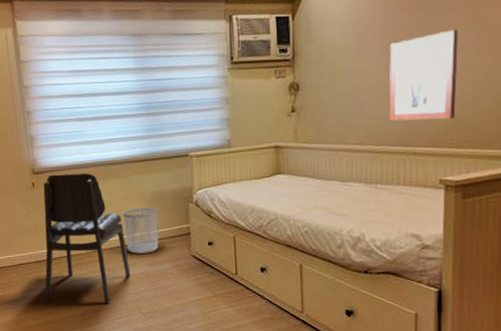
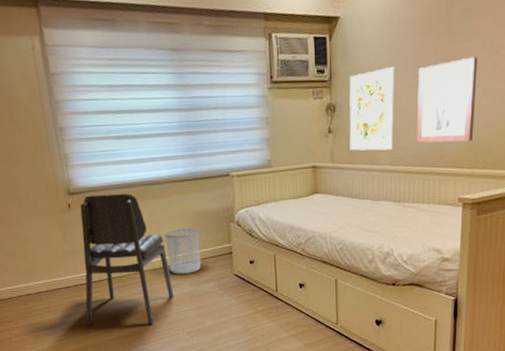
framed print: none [313,43,364,130] -> present [349,67,396,151]

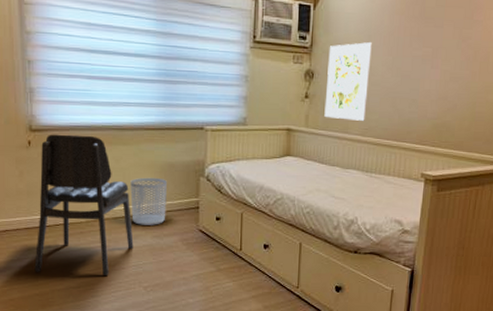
wall art: present [416,56,477,143] -> none [387,43,447,121]

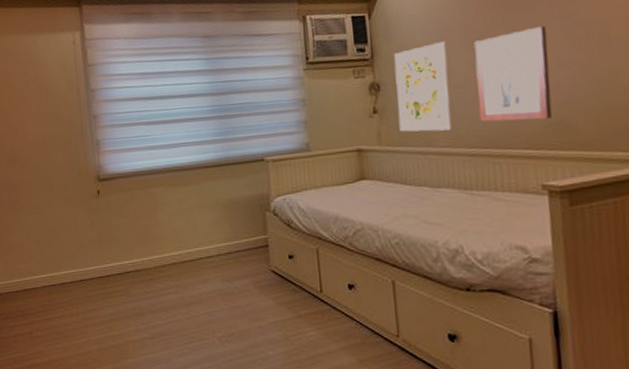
chair: present [34,134,134,275] -> none [109,179,204,325]
waste bin: present [130,177,167,225] -> none [194,216,234,268]
wall art: none [387,43,447,121] -> present [474,25,552,122]

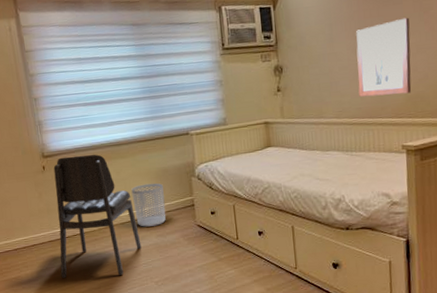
chair: none [109,179,204,325] -> present [53,154,142,278]
waste bin: none [194,216,234,268] -> present [131,183,166,227]
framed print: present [393,42,453,132] -> none [293,30,339,107]

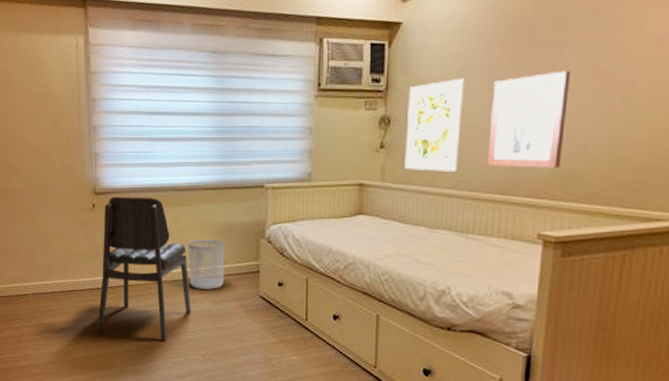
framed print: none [293,30,339,107] -> present [404,79,466,172]

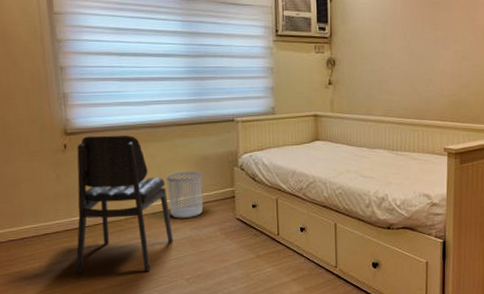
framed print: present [404,79,466,172] -> none [347,29,388,103]
wall art: present [487,70,570,168] -> none [407,25,457,98]

